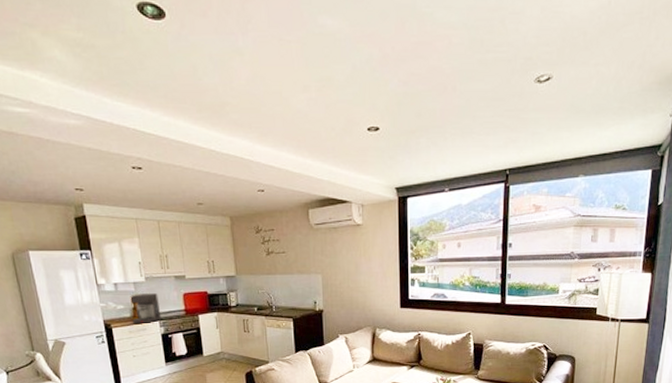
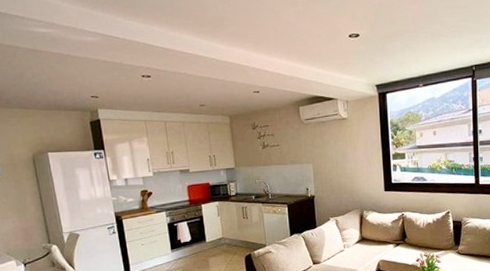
coffee maker: present [130,293,162,323] -> none [139,186,168,215]

